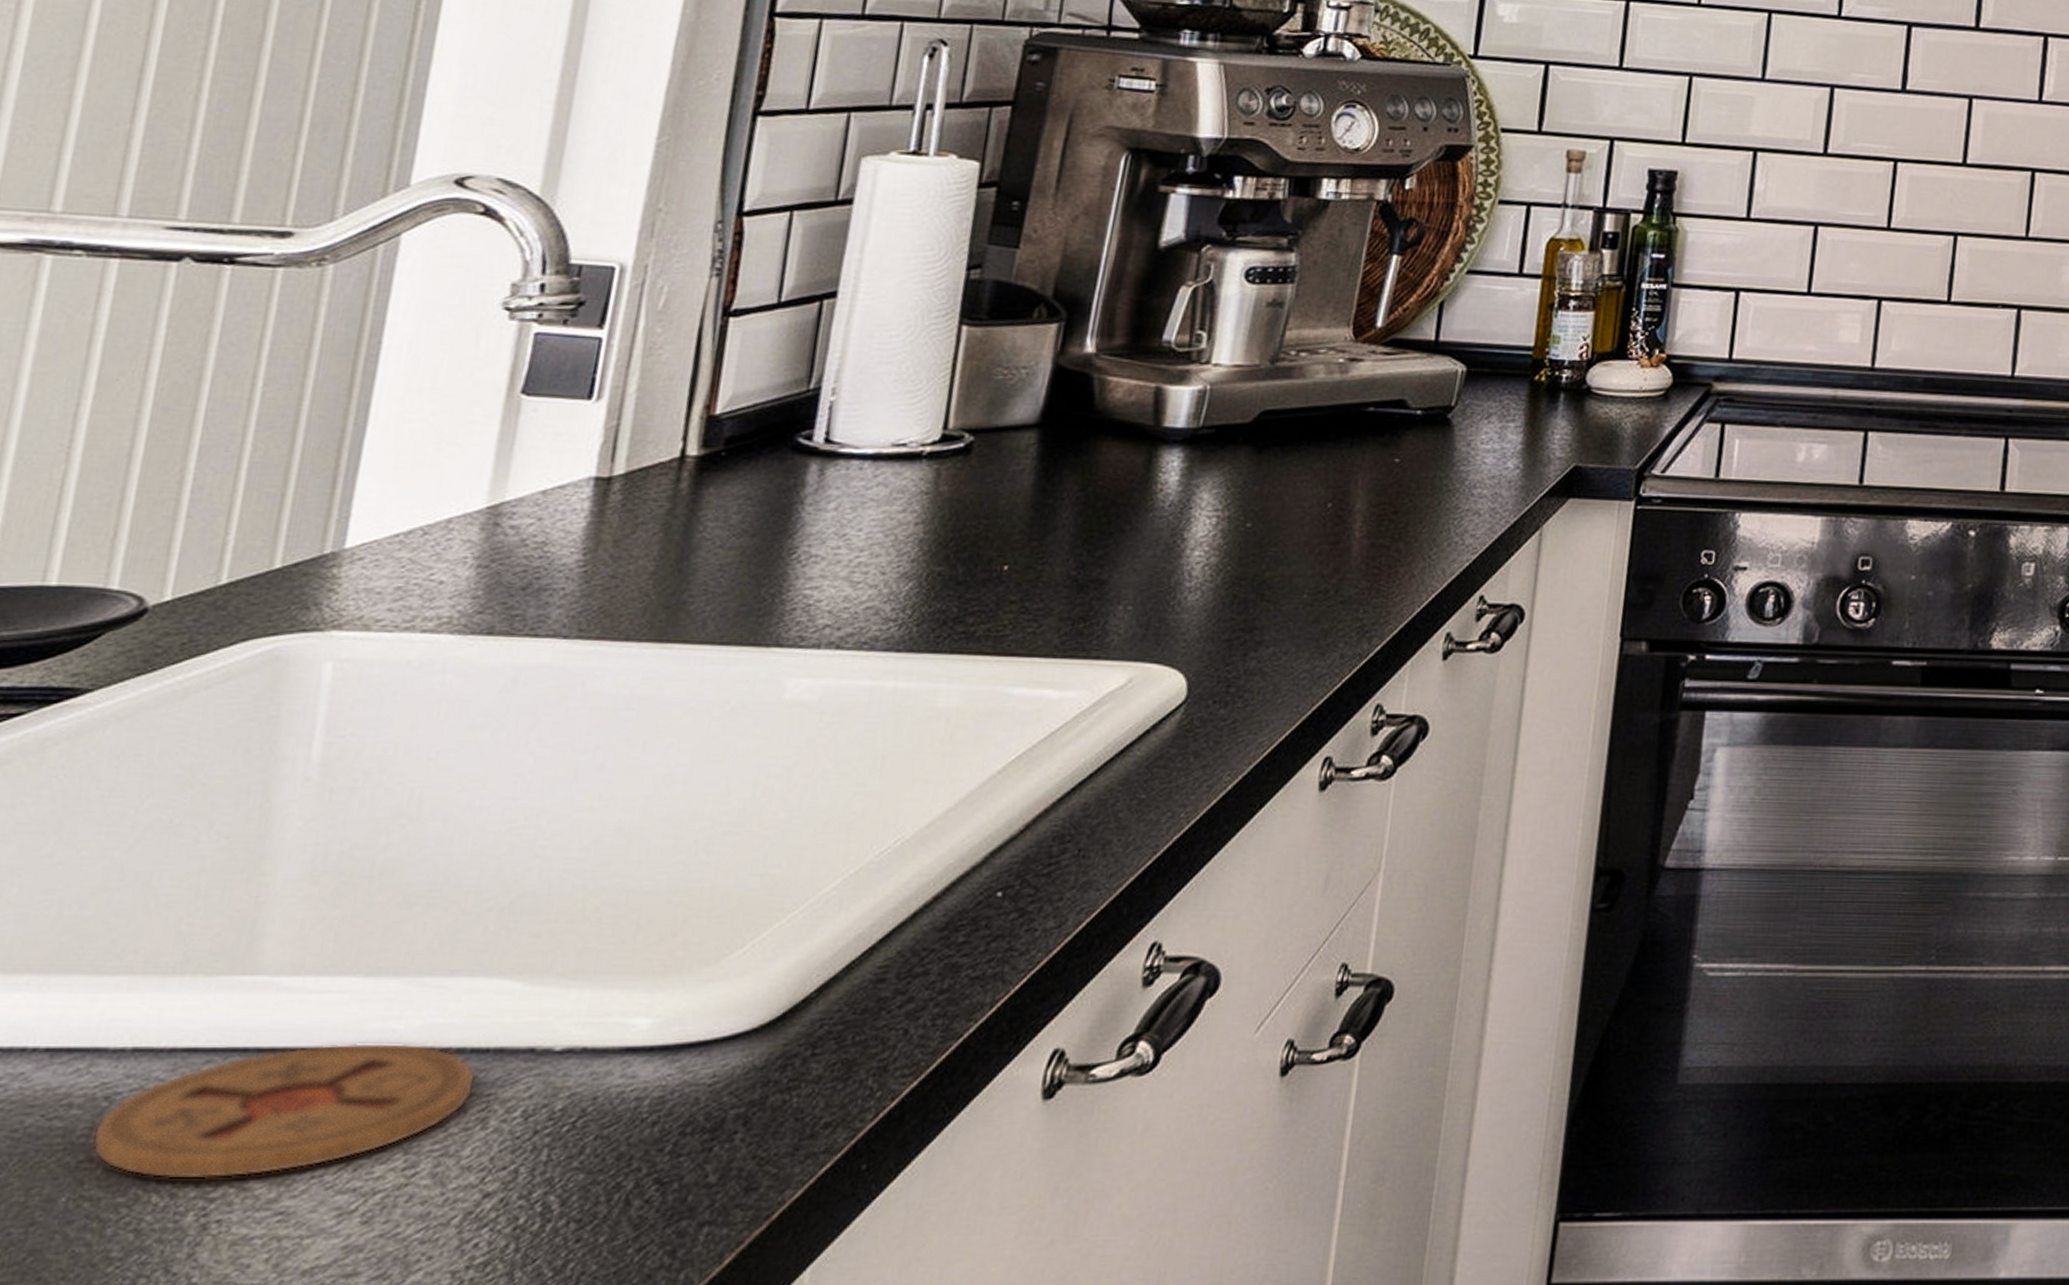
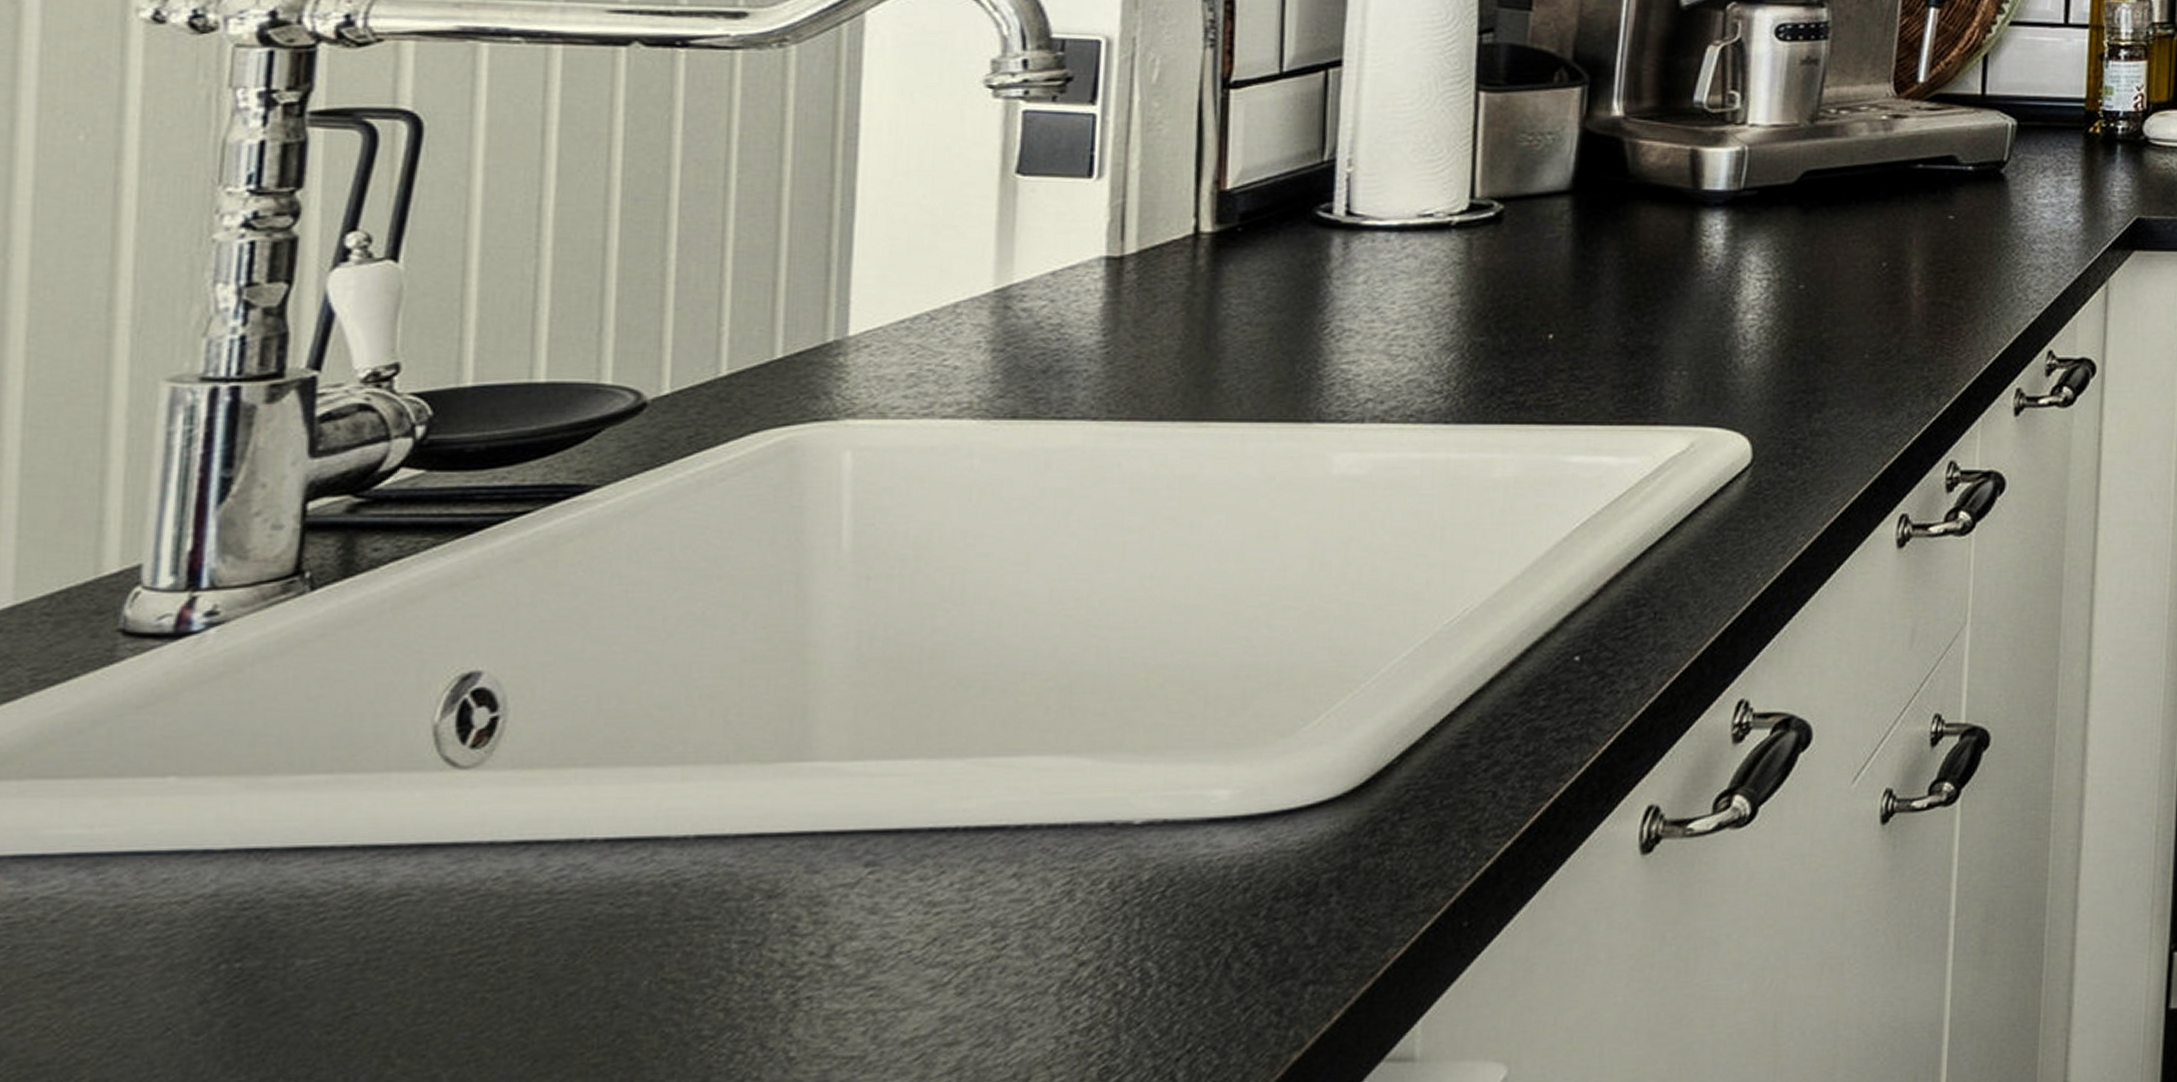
coaster: present [91,1042,476,1180] -> none [666,821,1056,961]

